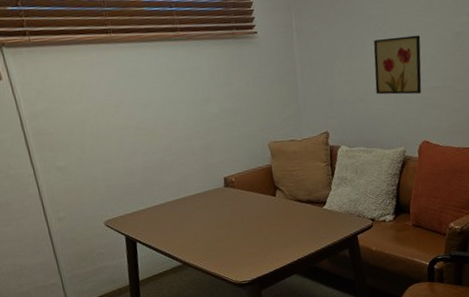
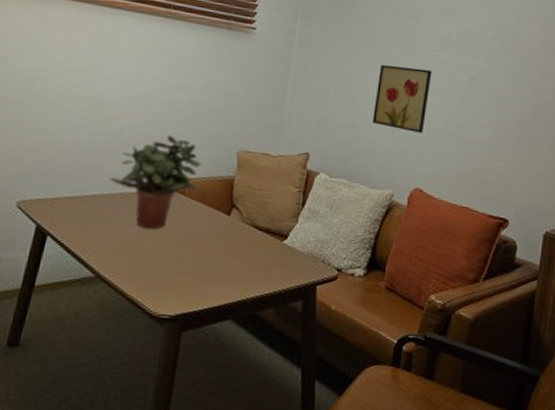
potted plant: none [171,142,244,220] -> present [109,135,201,229]

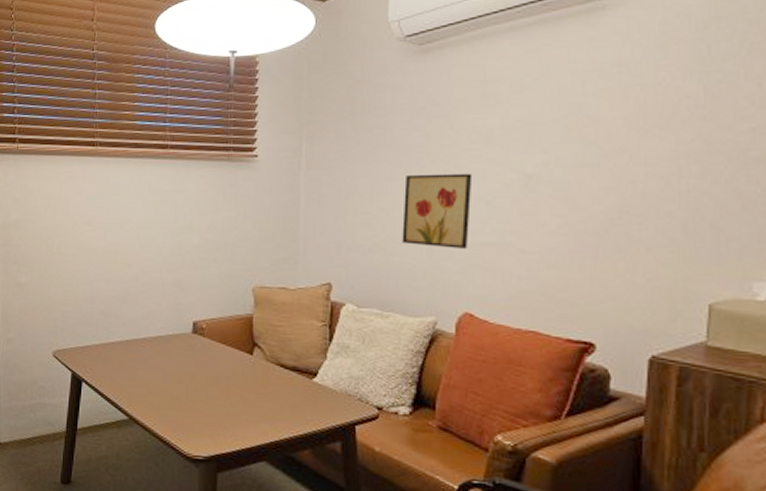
potted plant: present [109,135,201,229] -> none [131,277,217,371]

